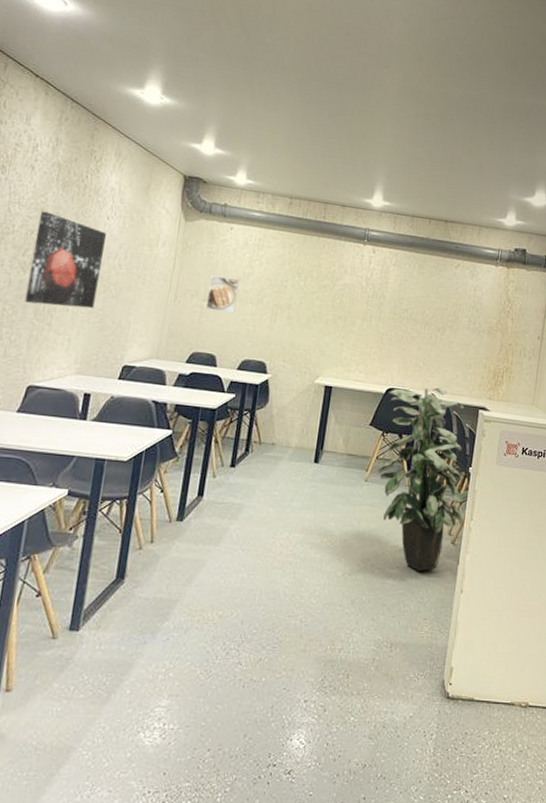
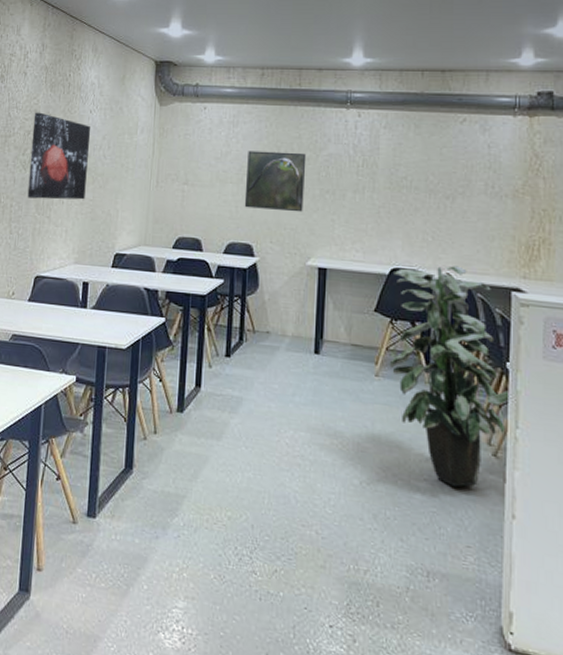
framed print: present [205,275,240,313] -> none [186,158,218,195]
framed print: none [261,274,324,335] -> present [244,150,307,212]

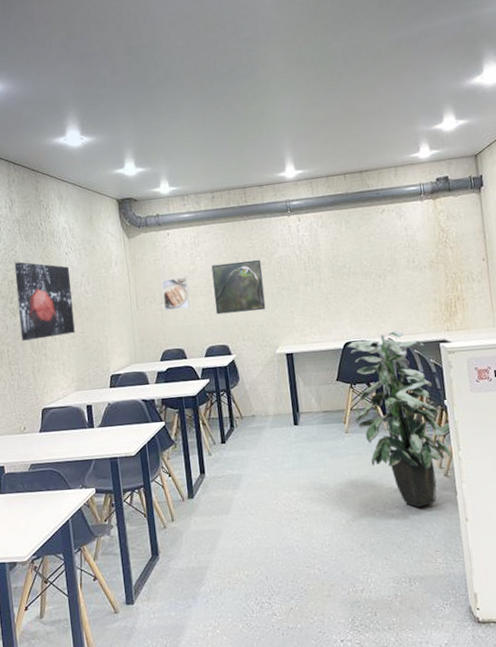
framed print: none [186,158,218,195] -> present [161,277,190,310]

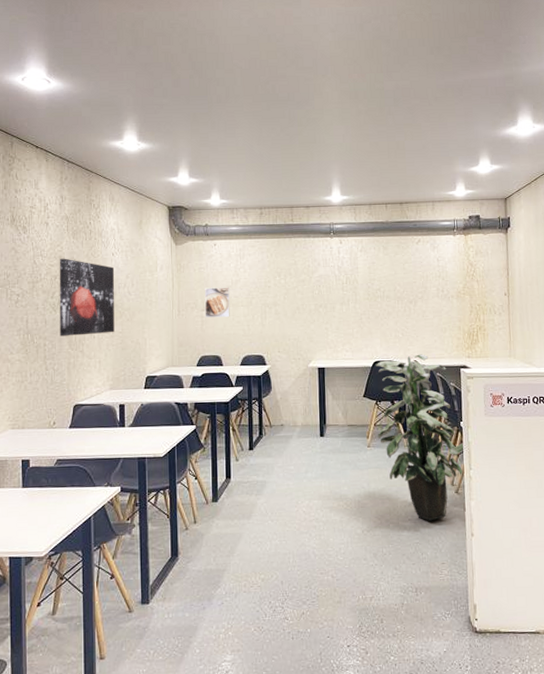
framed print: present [211,259,266,315] -> none [254,276,303,326]

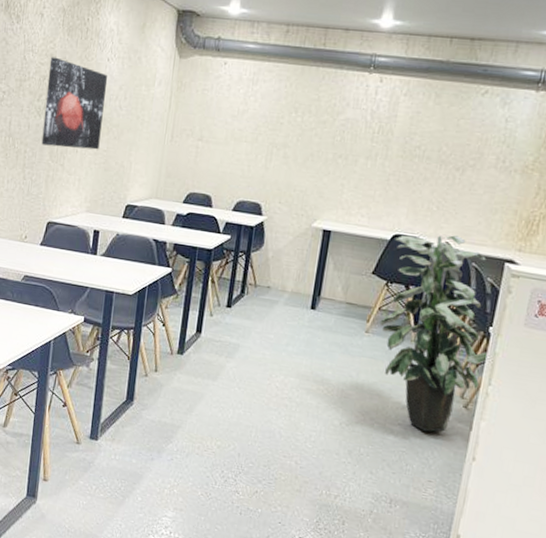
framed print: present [204,287,230,318] -> none [200,114,234,153]

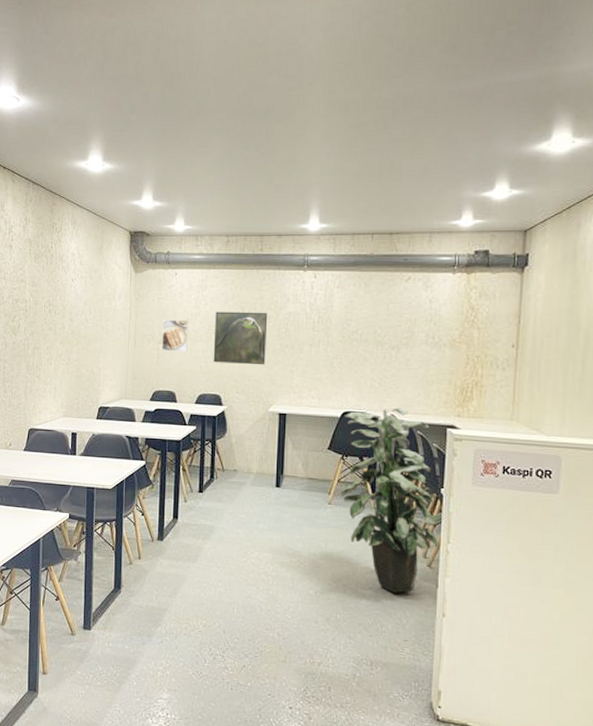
wall art: present [41,57,108,150] -> none [18,282,73,361]
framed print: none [200,114,234,153] -> present [161,319,188,352]
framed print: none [256,110,324,175] -> present [213,311,268,365]

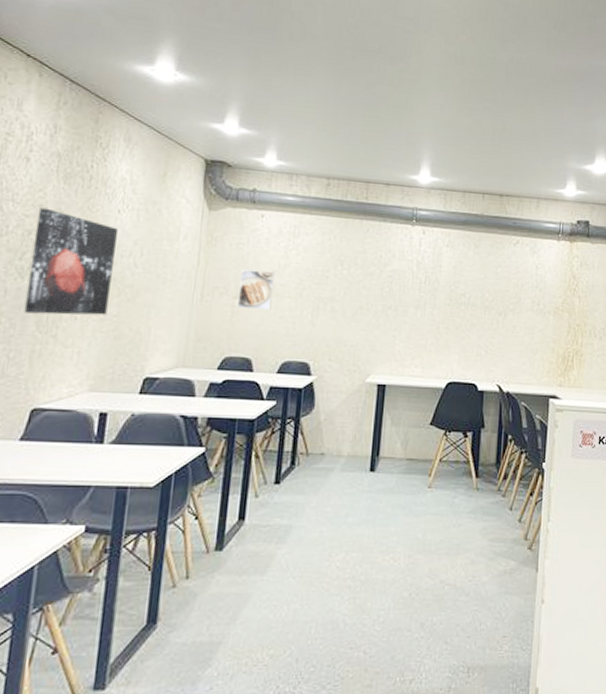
wall art: none [18,282,73,361] -> present [24,207,119,316]
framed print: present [213,311,268,365] -> none [302,264,371,329]
indoor plant: present [340,408,443,593] -> none [441,377,544,583]

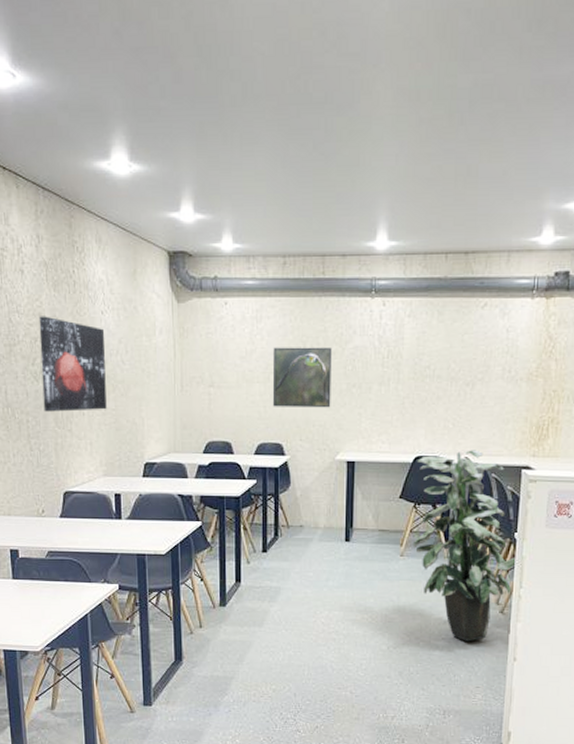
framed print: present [237,269,275,311] -> none [212,358,243,396]
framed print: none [302,264,371,329] -> present [272,347,333,408]
indoor plant: none [441,377,544,583] -> present [412,450,516,642]

